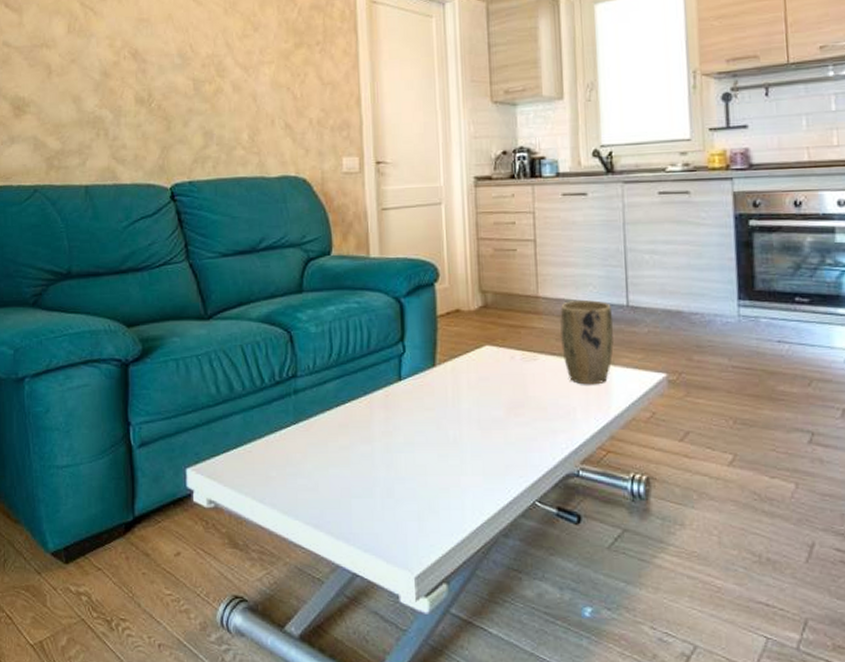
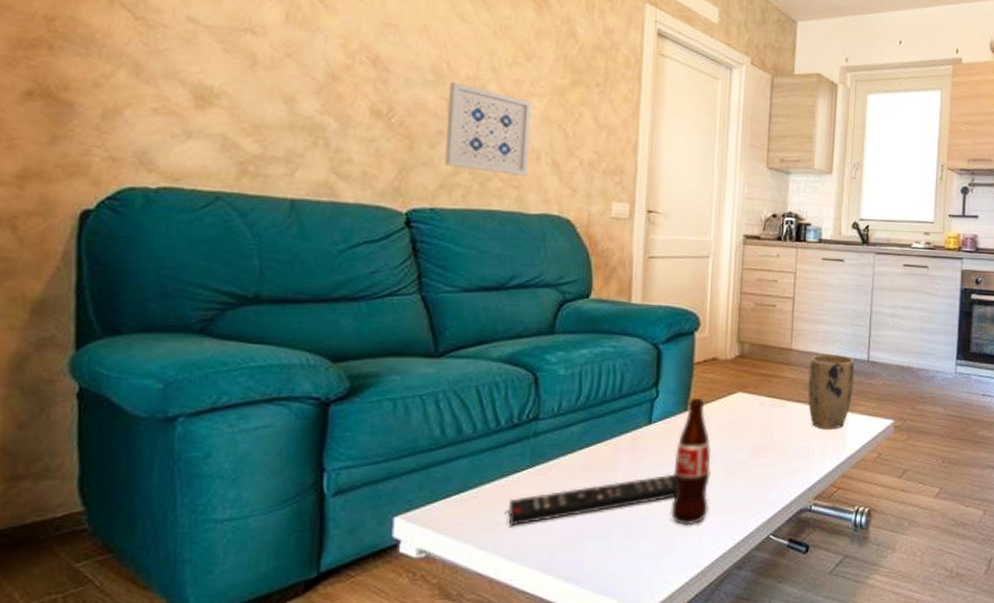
wall art: none [193,62,265,142] -> present [444,82,532,176]
remote control: none [278,432,433,481] -> present [507,474,677,527]
bottle: none [427,352,467,488] -> present [671,397,712,526]

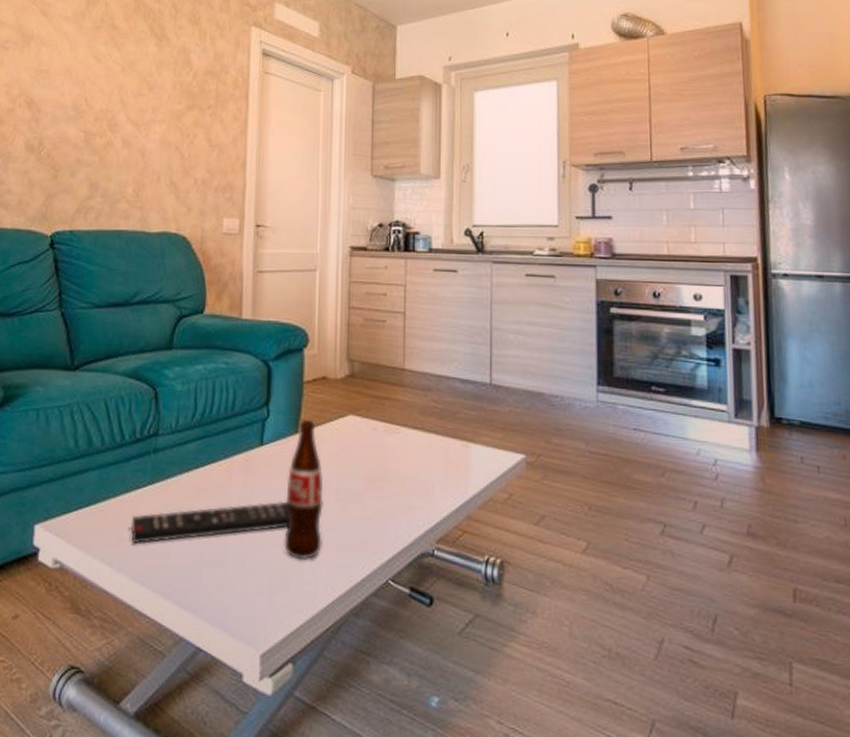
wall art: present [444,82,532,176] -> none [81,116,153,197]
plant pot: present [807,354,854,430] -> none [423,375,475,462]

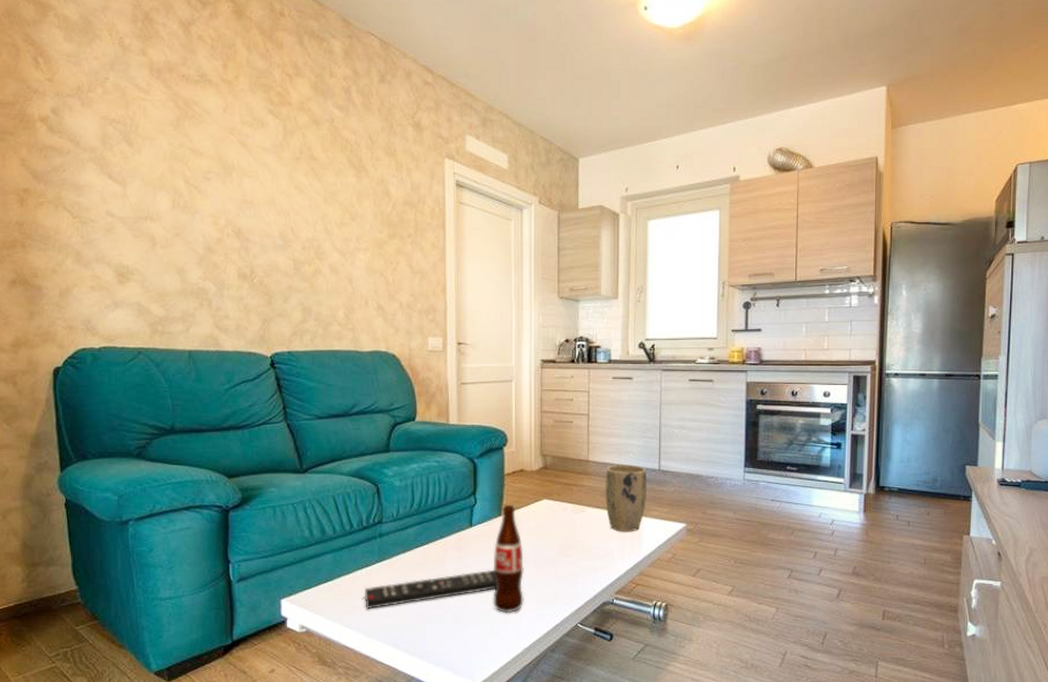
plant pot: none [423,375,475,462] -> present [604,465,646,532]

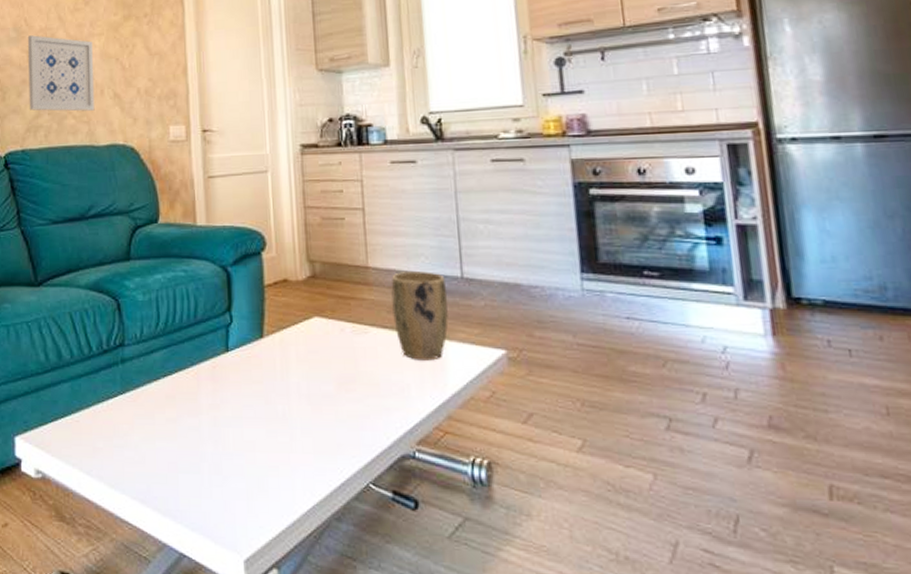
wall art: none [294,245,359,319] -> present [27,35,95,112]
remote control: present [364,569,496,610] -> none [105,406,262,453]
bottle: present [492,504,524,614] -> none [255,323,297,466]

